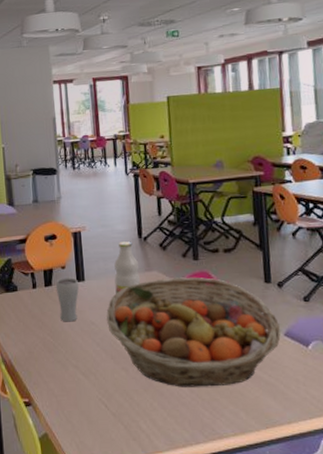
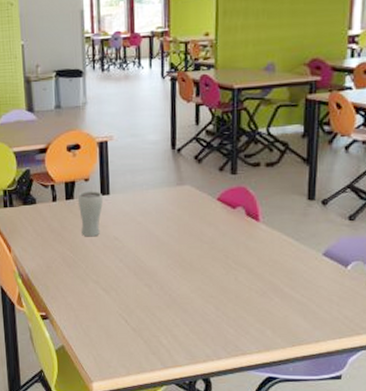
fruit basket: present [106,277,281,387] -> none [131,192,319,305]
bottle: present [114,241,141,294] -> none [142,153,171,209]

